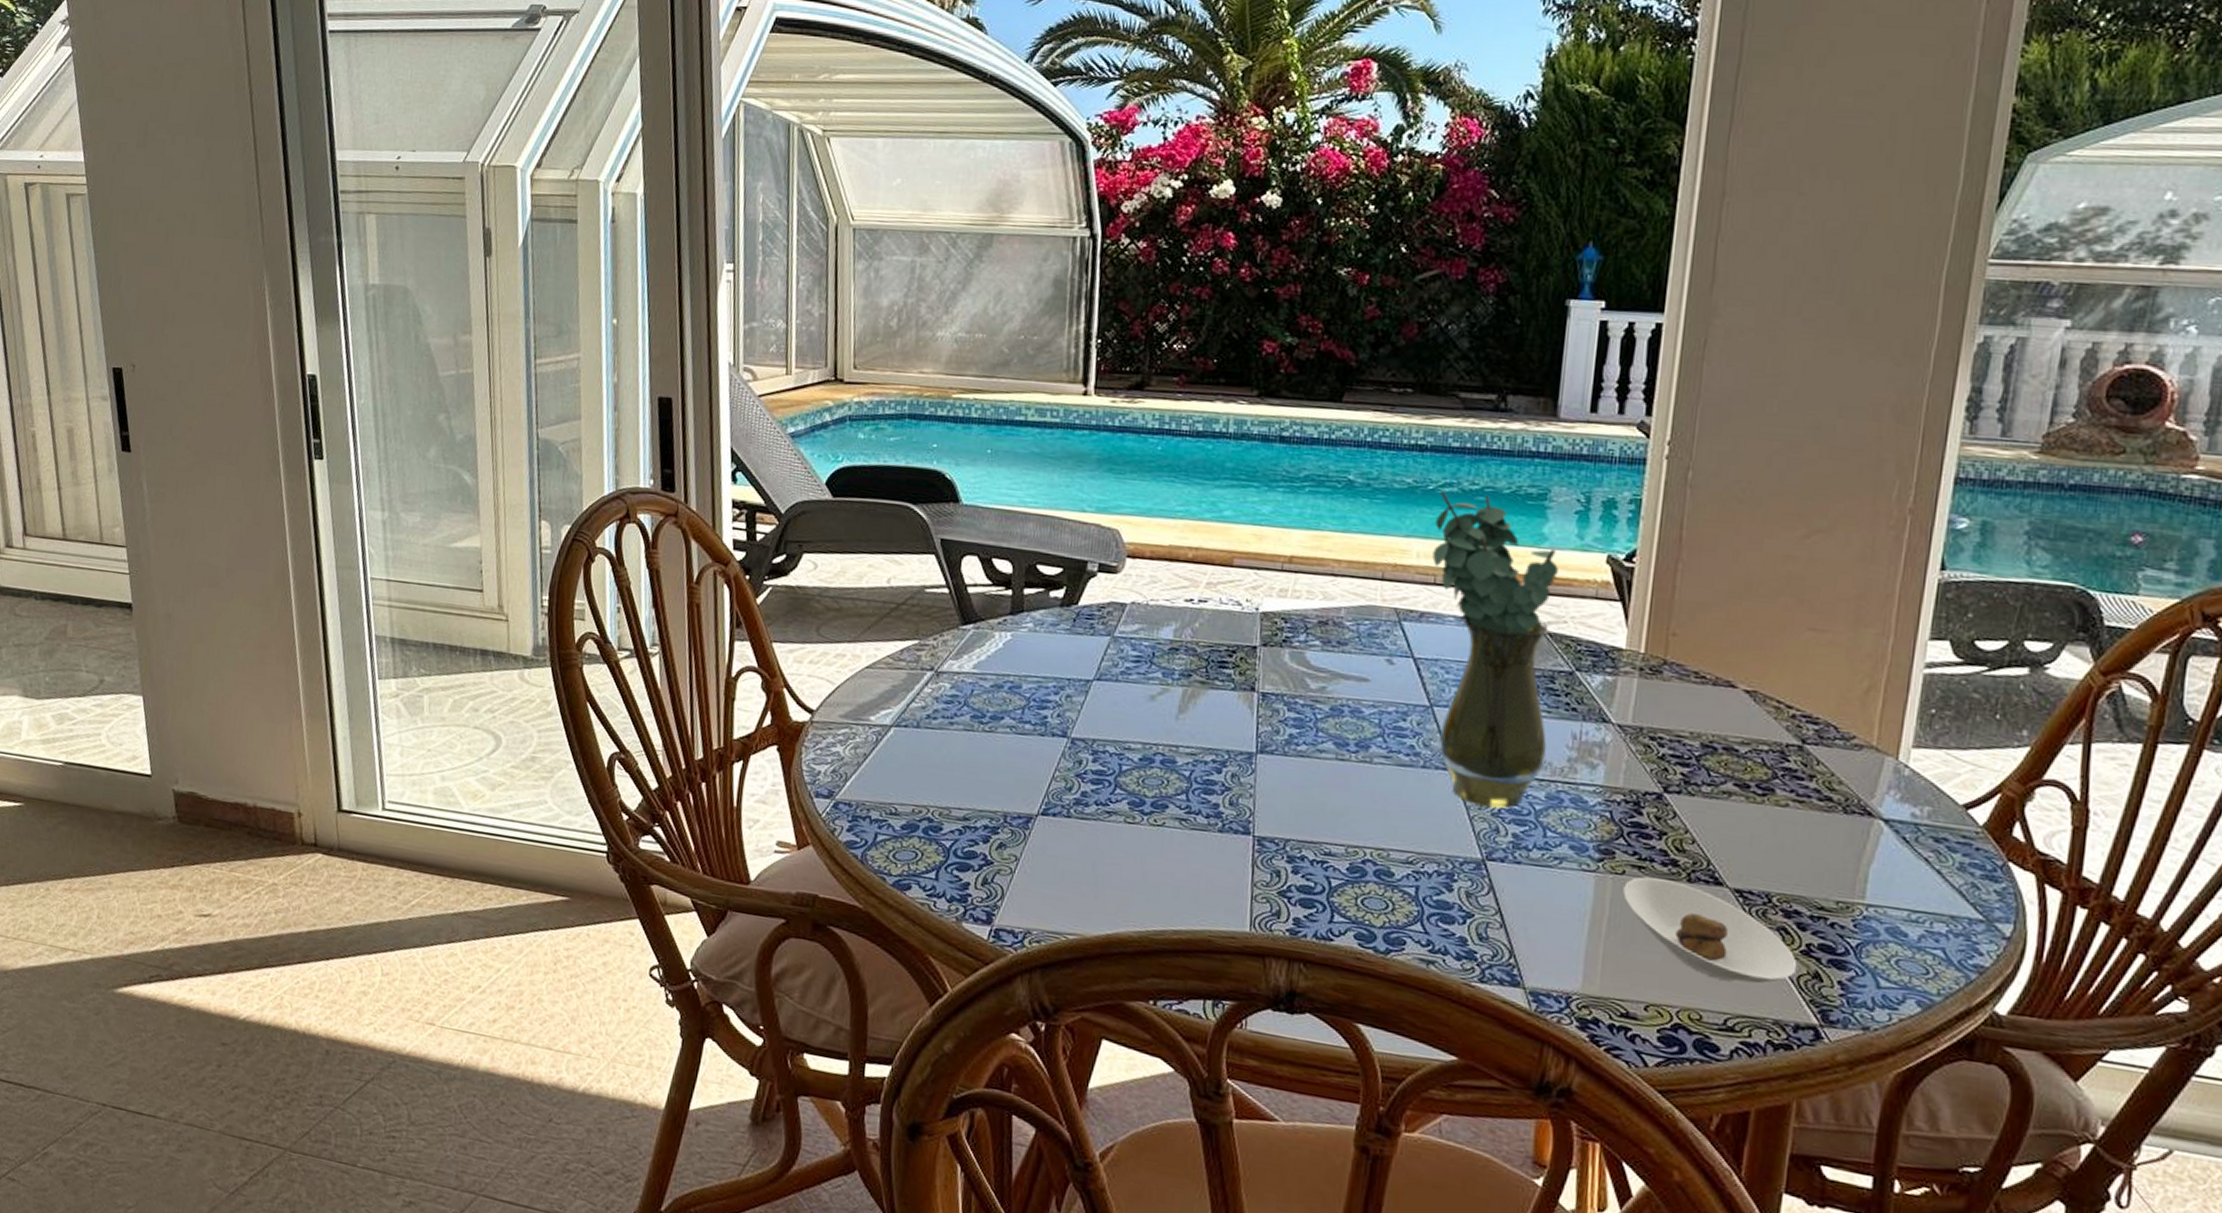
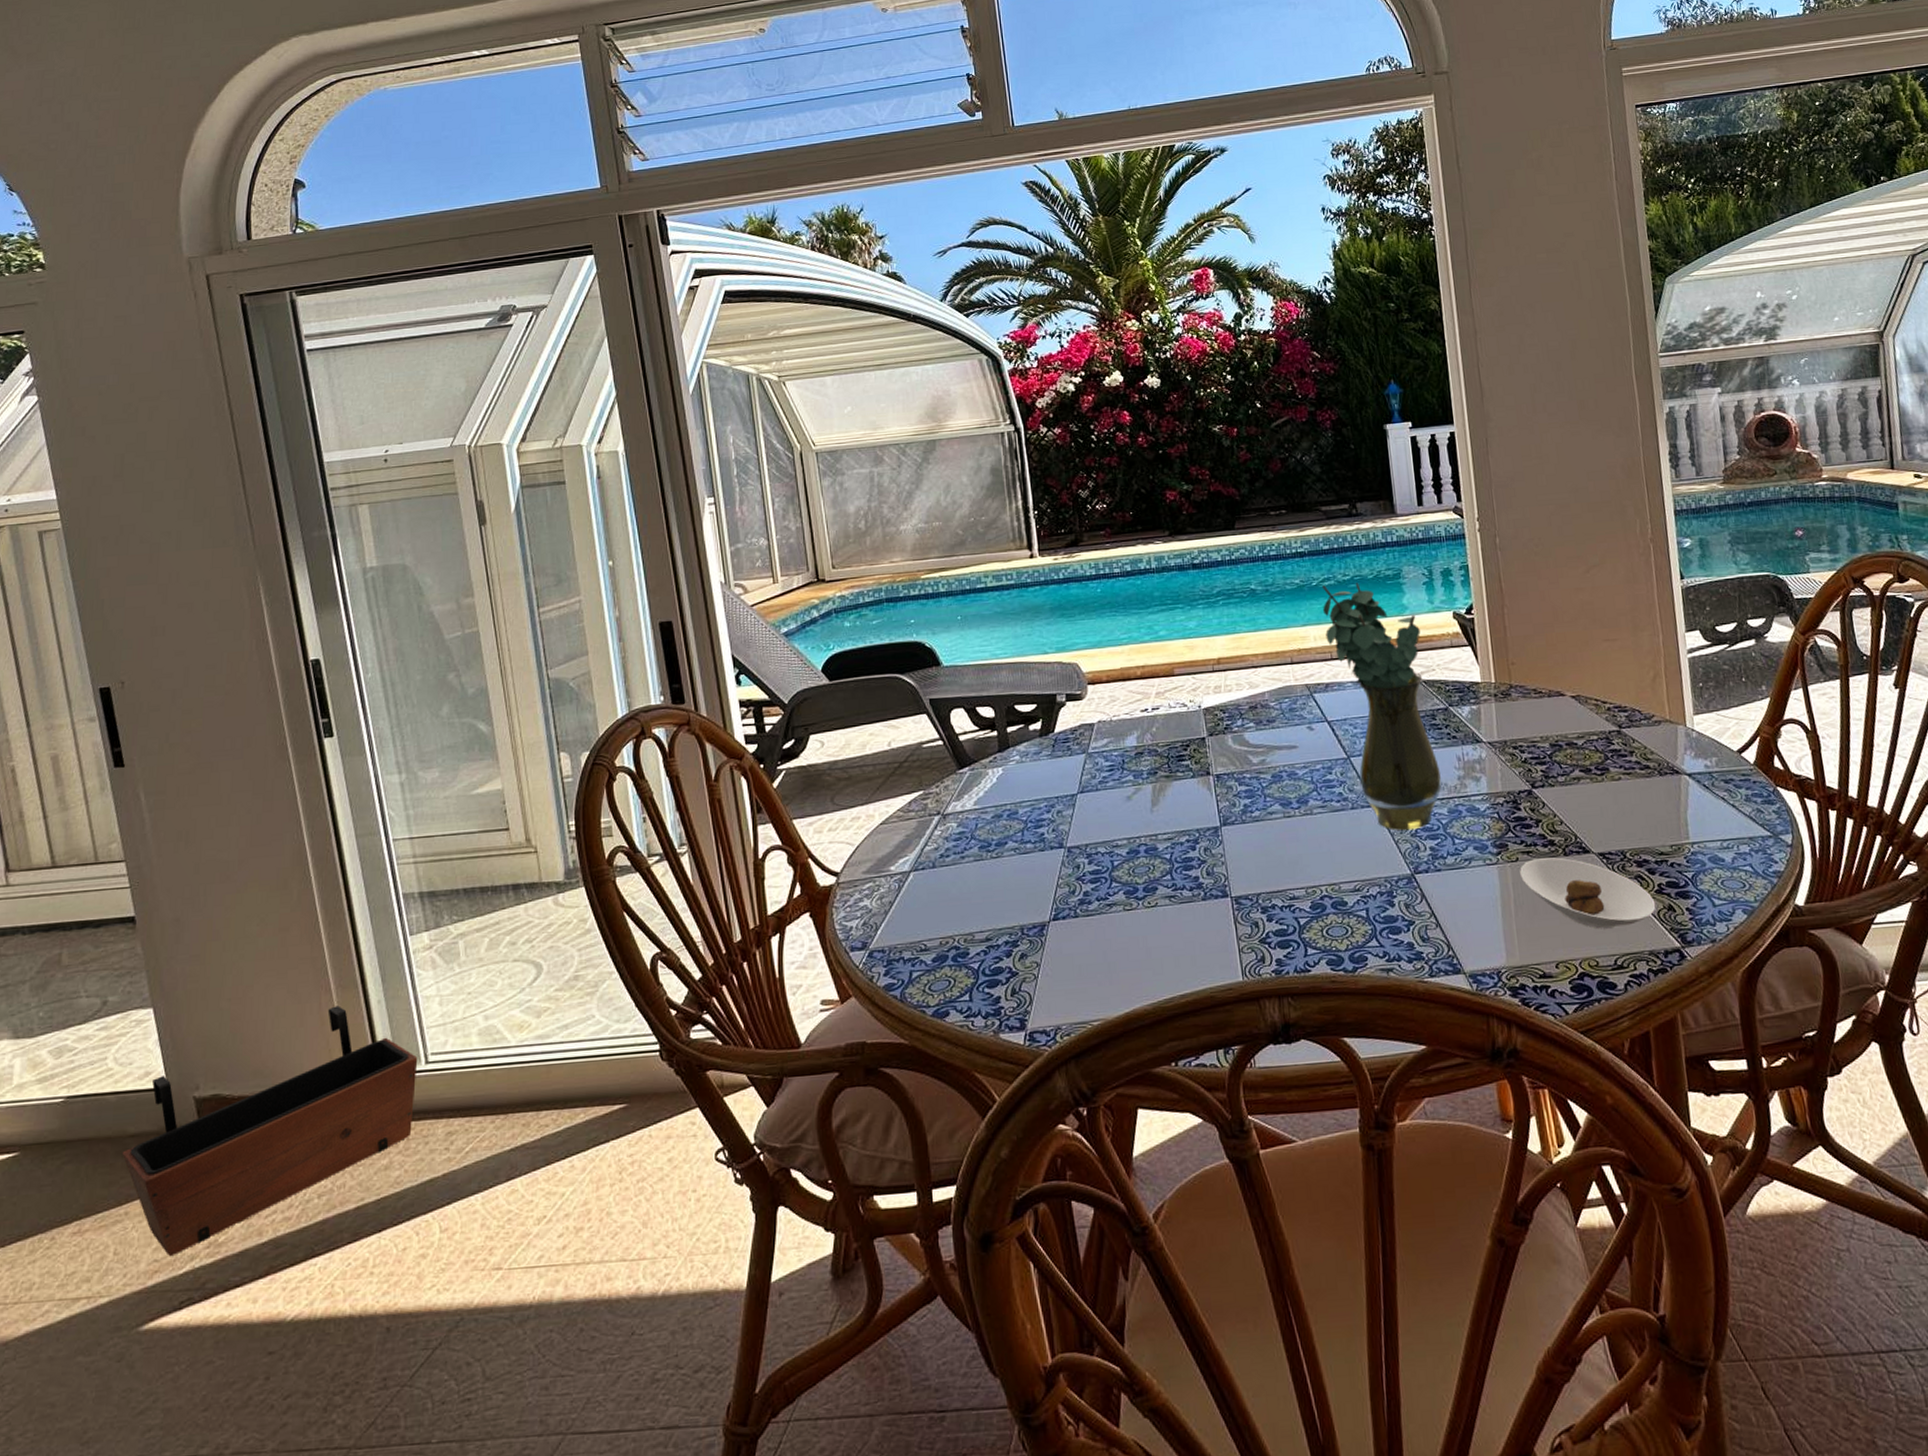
planter: none [108,733,376,932] -> present [122,1005,418,1256]

